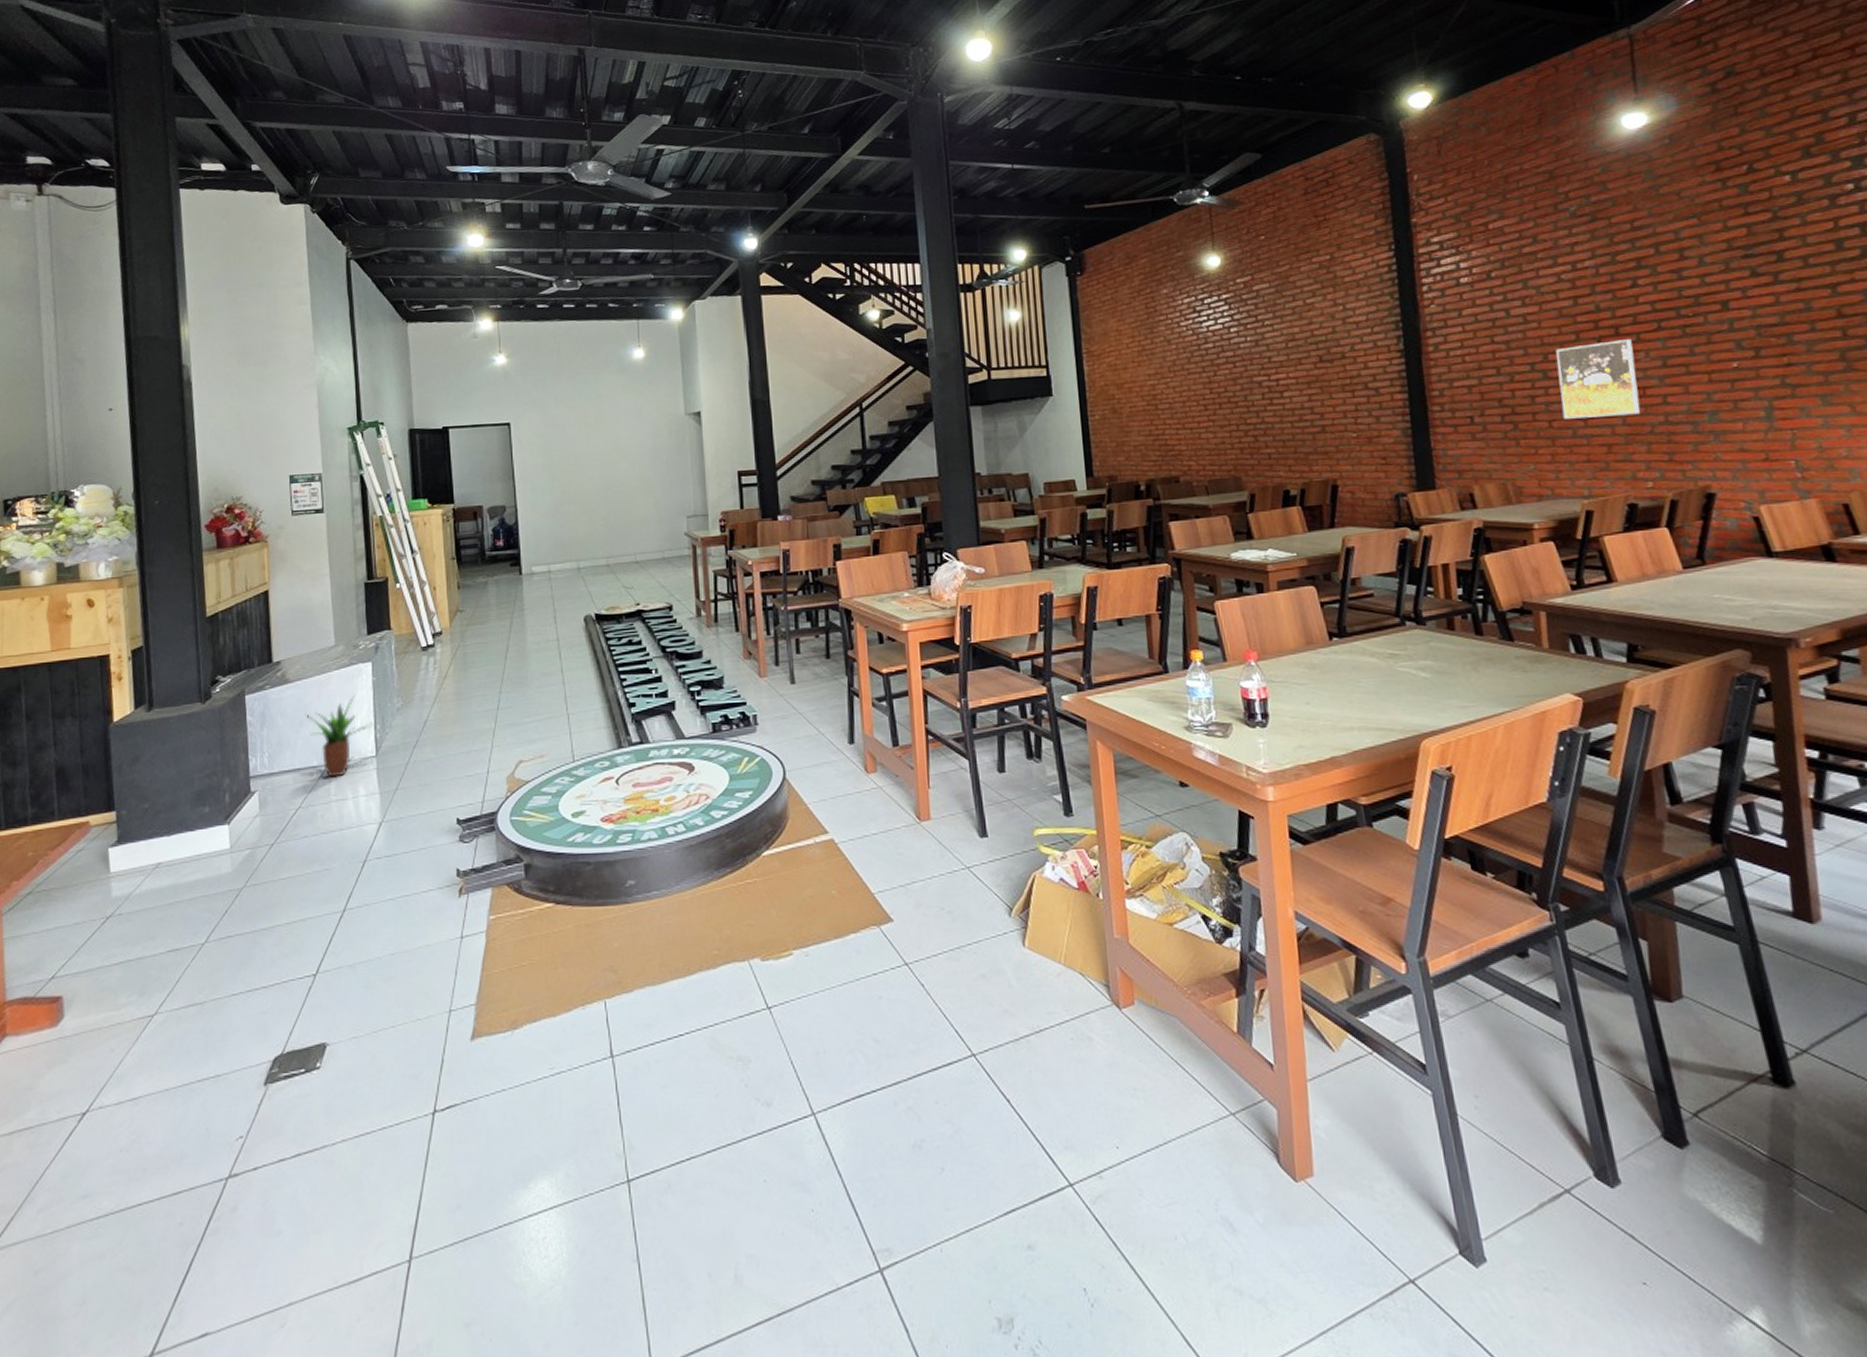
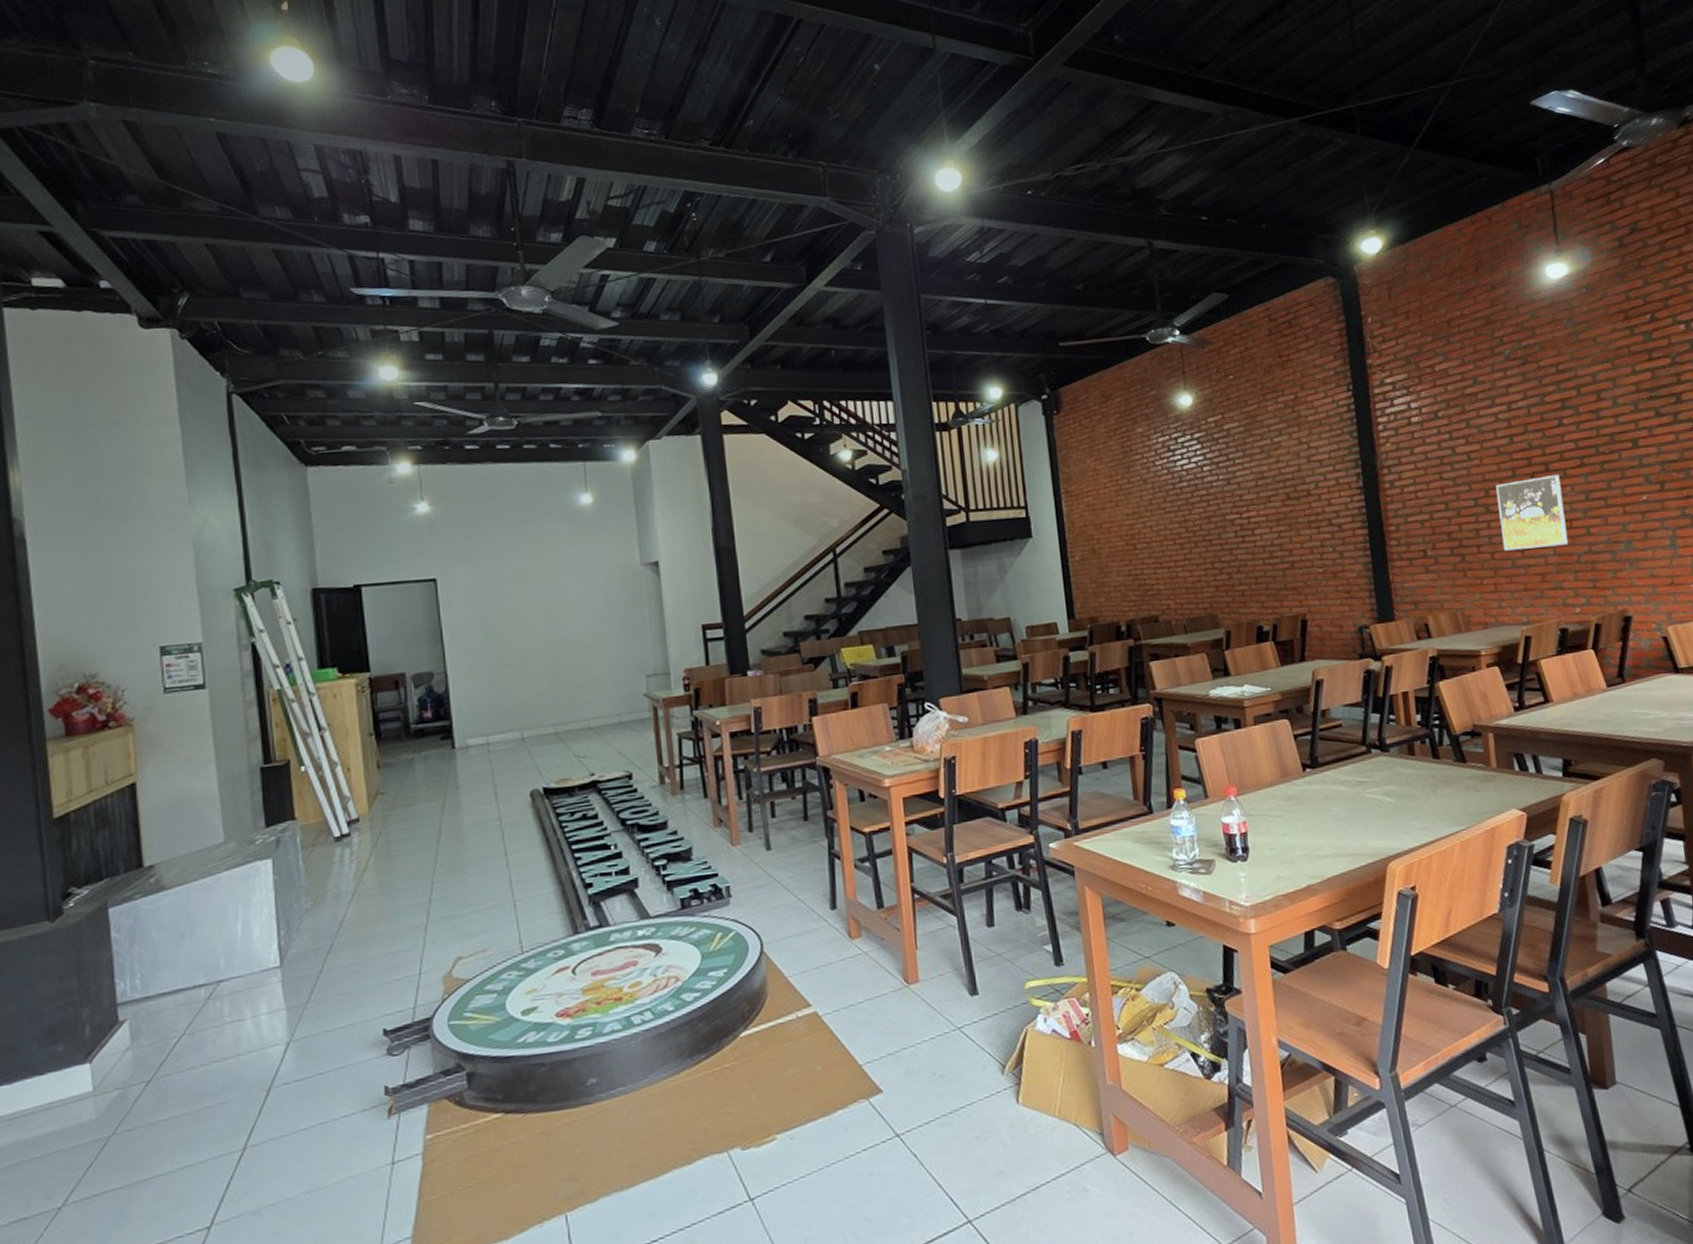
potted plant: present [304,695,374,778] -> none [187,898,277,996]

